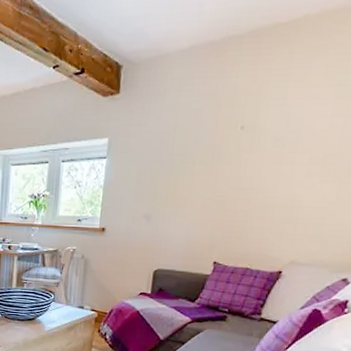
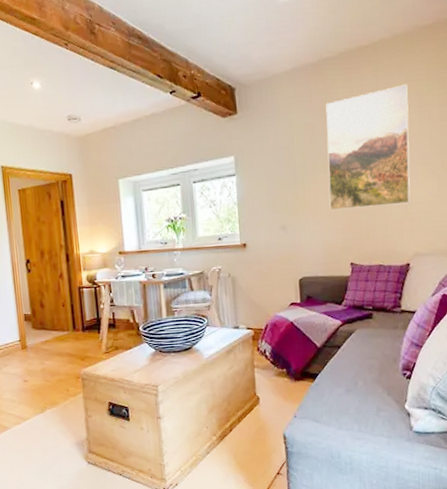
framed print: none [202,70,327,207] -> present [326,84,411,211]

